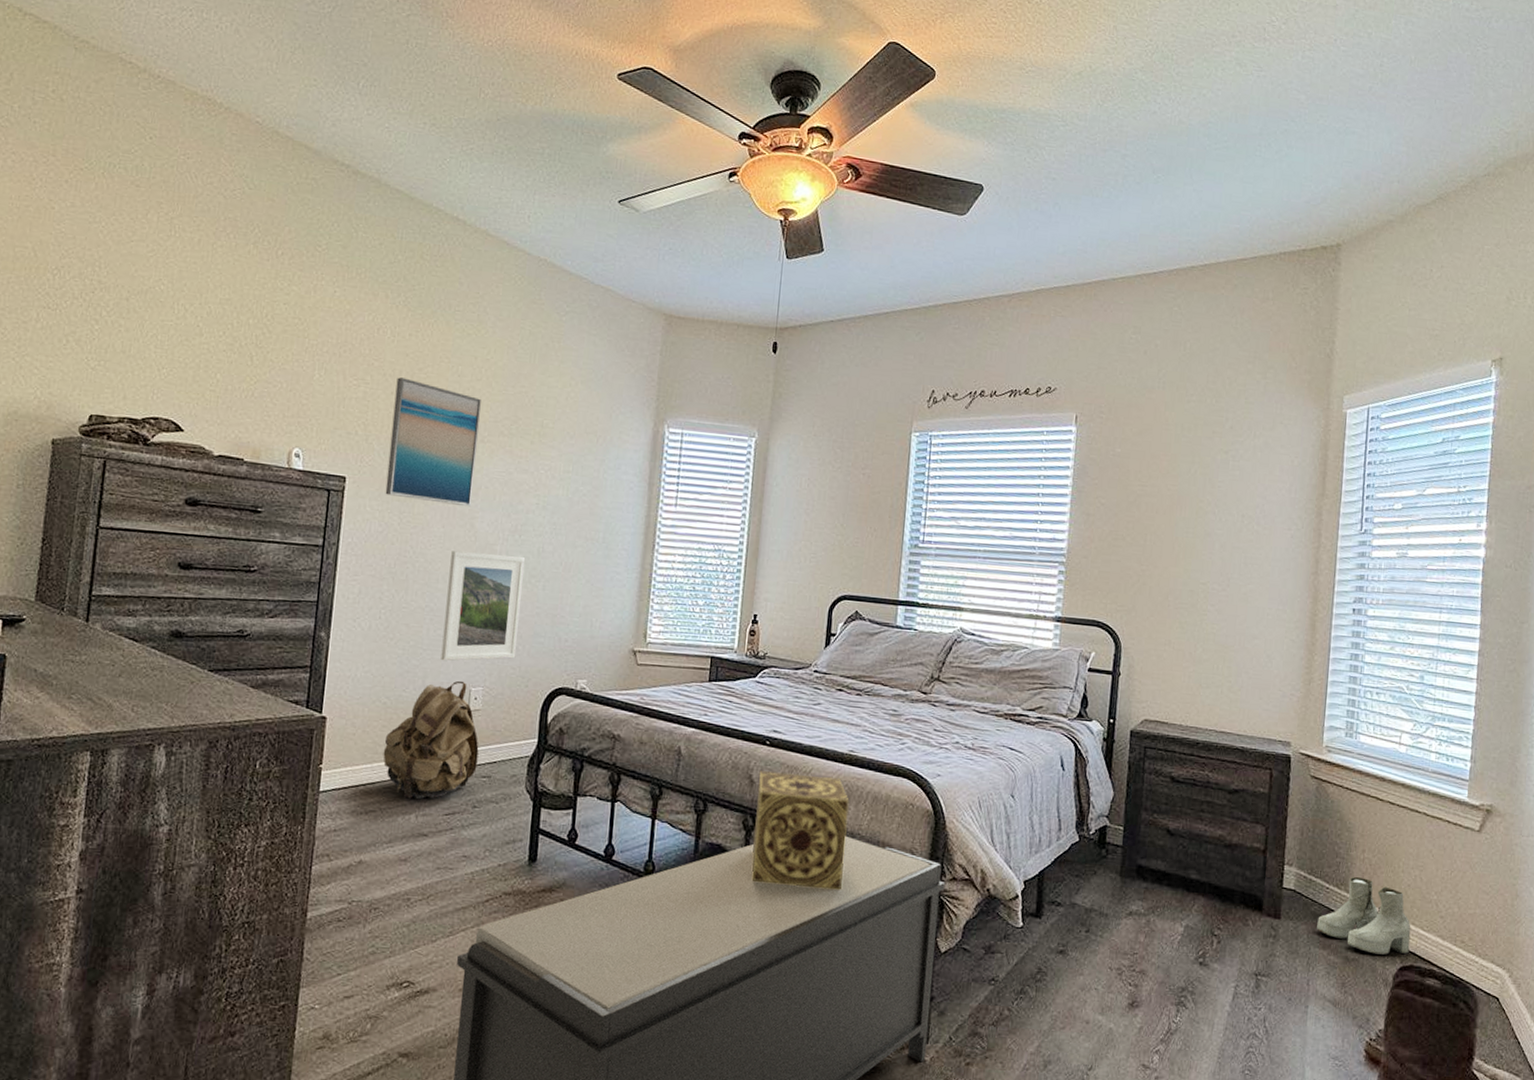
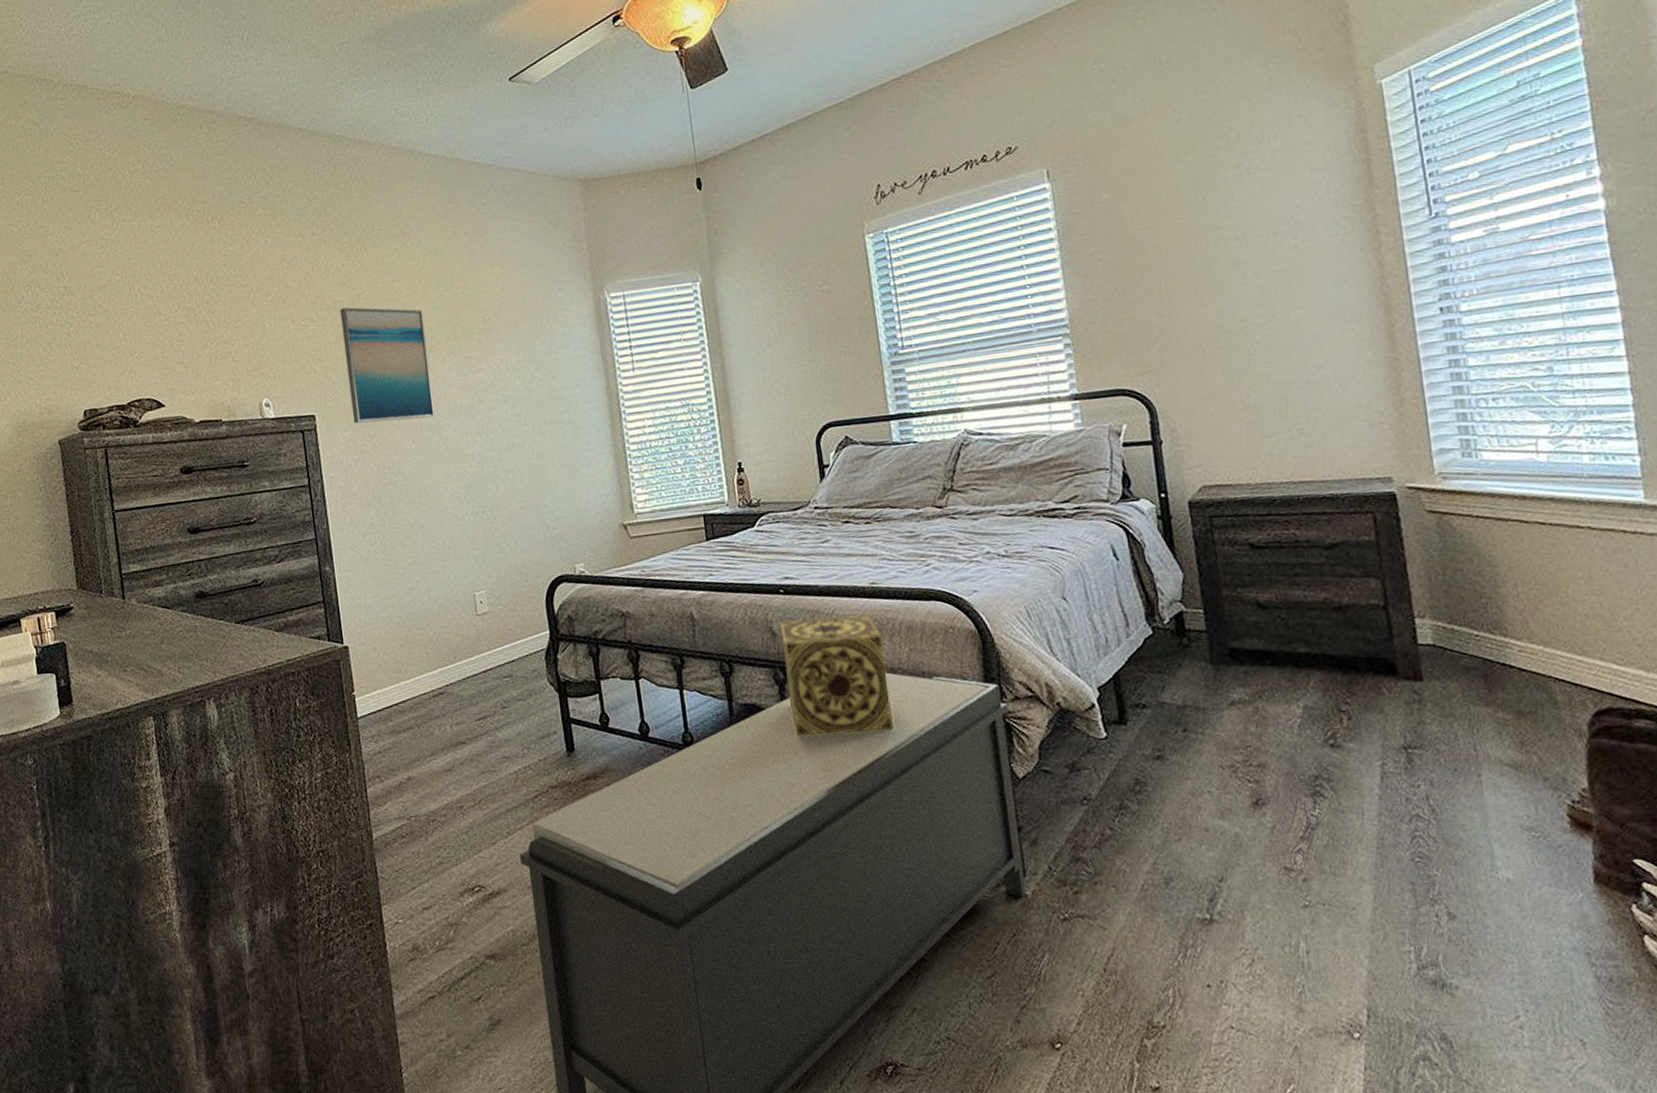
backpack: present [383,680,479,799] -> none [406,587,498,711]
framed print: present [441,551,525,662] -> none [427,454,510,572]
boots: present [1317,876,1411,955] -> none [1472,615,1604,703]

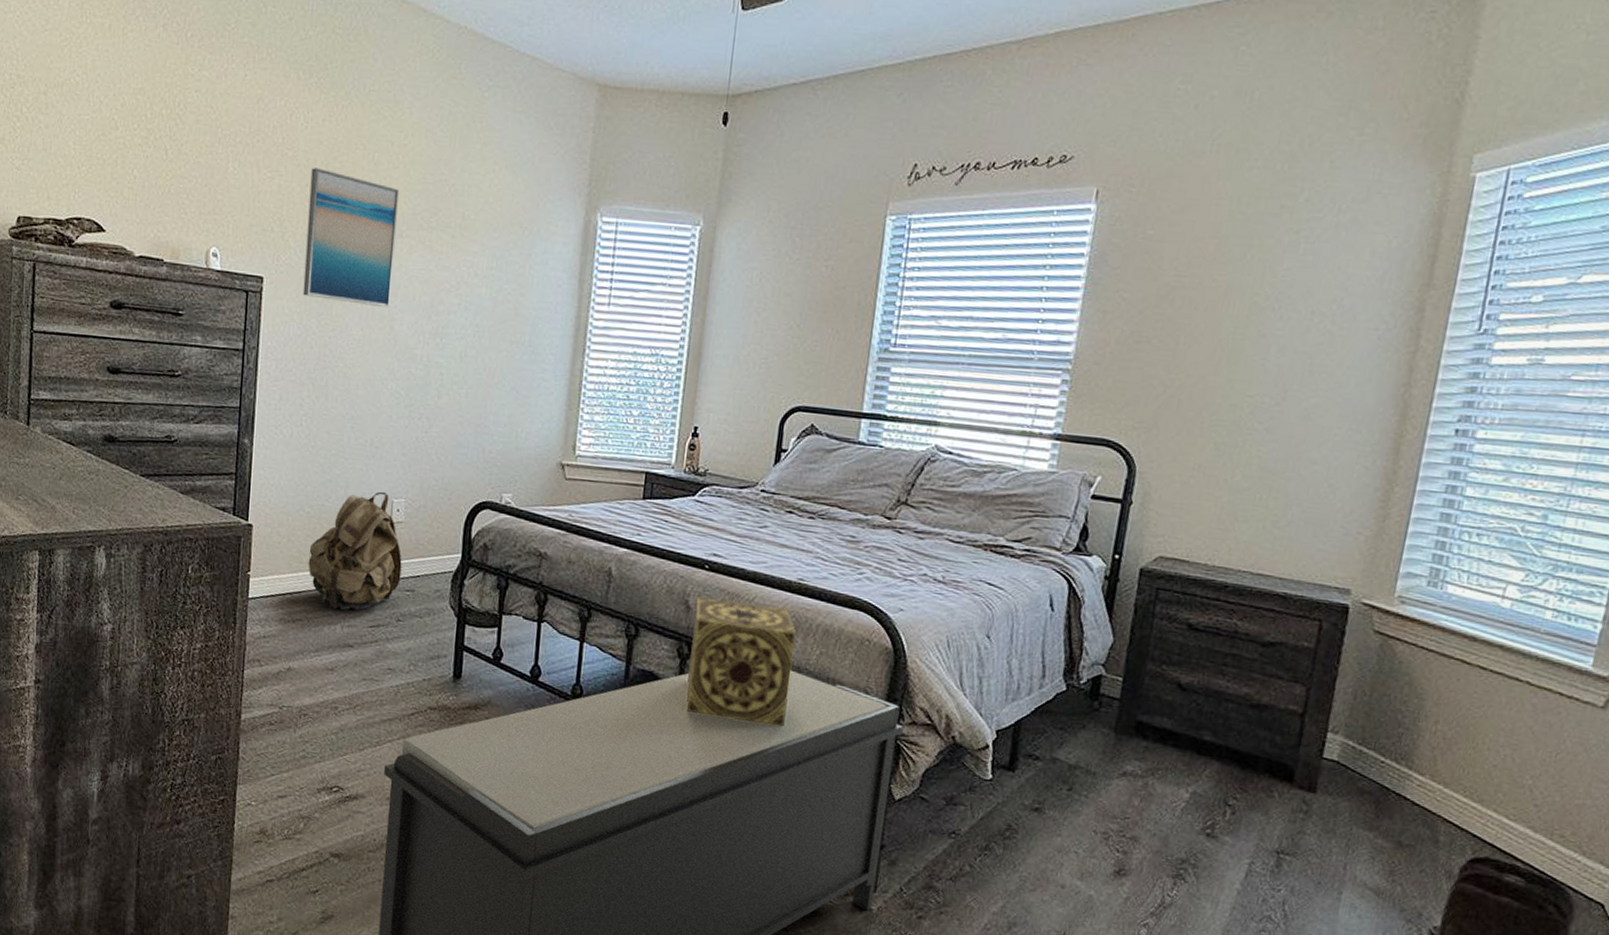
backpack: none [406,587,498,711] -> present [308,491,402,610]

